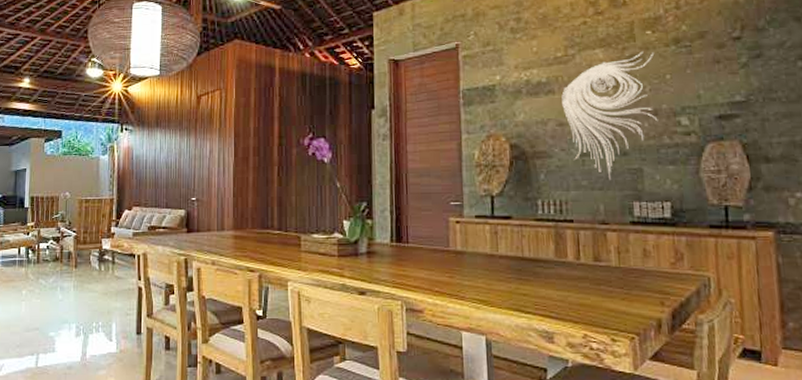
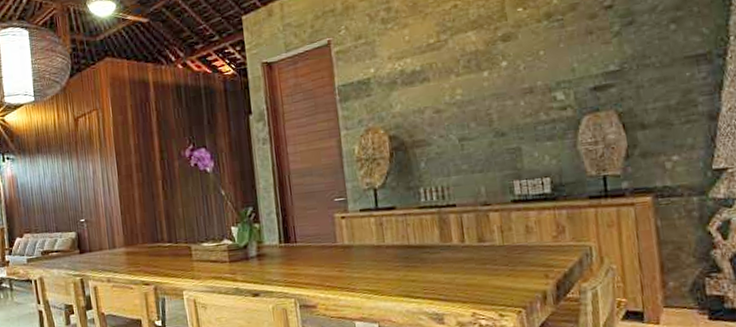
wall sculpture: present [561,51,658,180] -> none [437,29,534,162]

